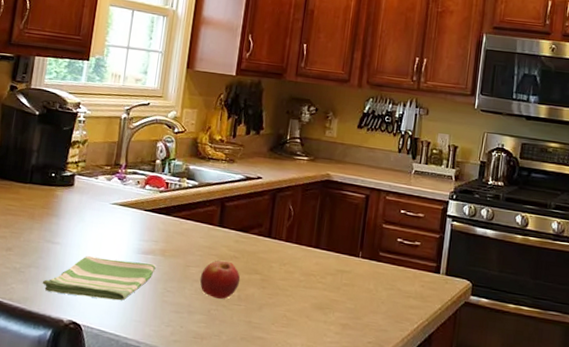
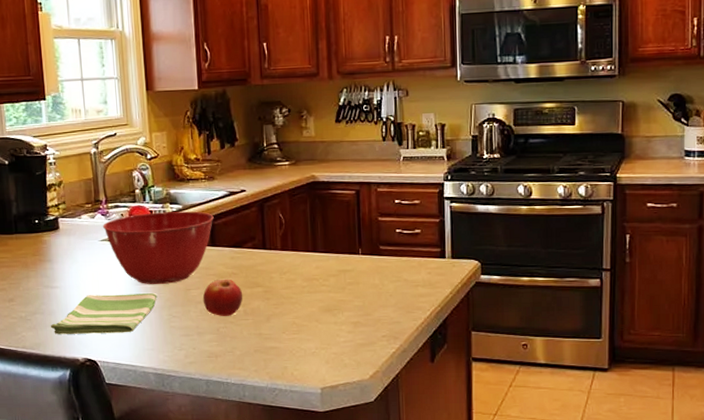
mixing bowl: none [117,184,227,258] -> present [103,211,214,284]

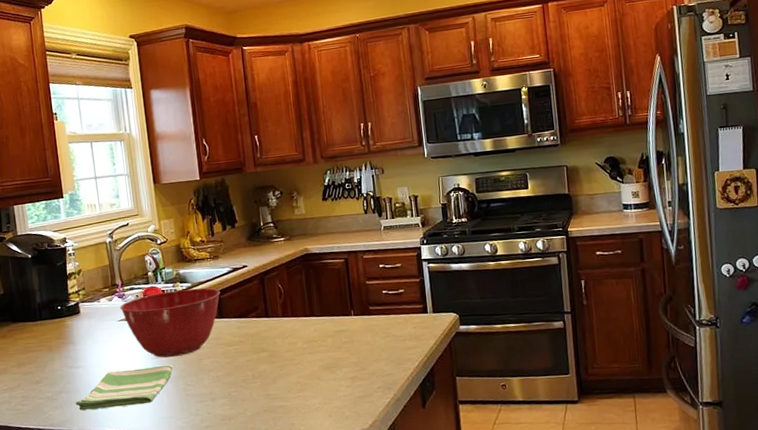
fruit: present [202,279,243,316] -> none [214,346,251,382]

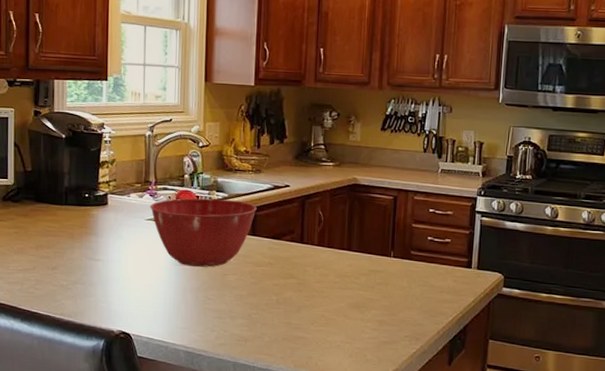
dish towel: present [75,365,173,411] -> none [89,270,195,310]

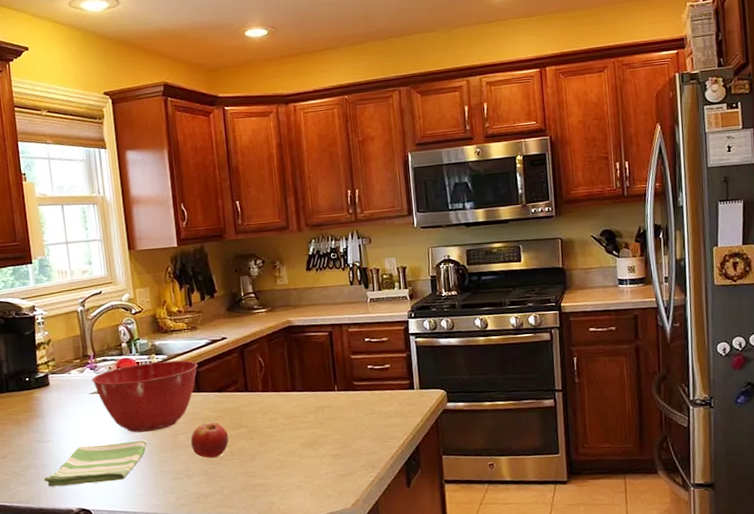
dish towel: none [89,270,195,310] -> present [43,440,147,487]
fruit: none [238,267,277,303] -> present [190,422,229,458]

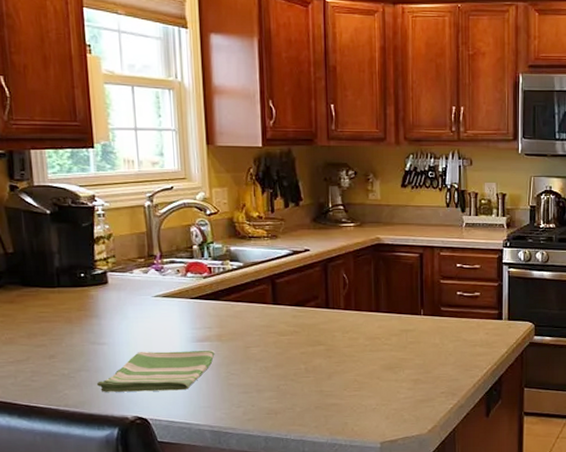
mixing bowl: present [92,360,198,433] -> none [157,269,276,342]
fruit: present [190,422,229,458] -> none [263,337,305,374]

